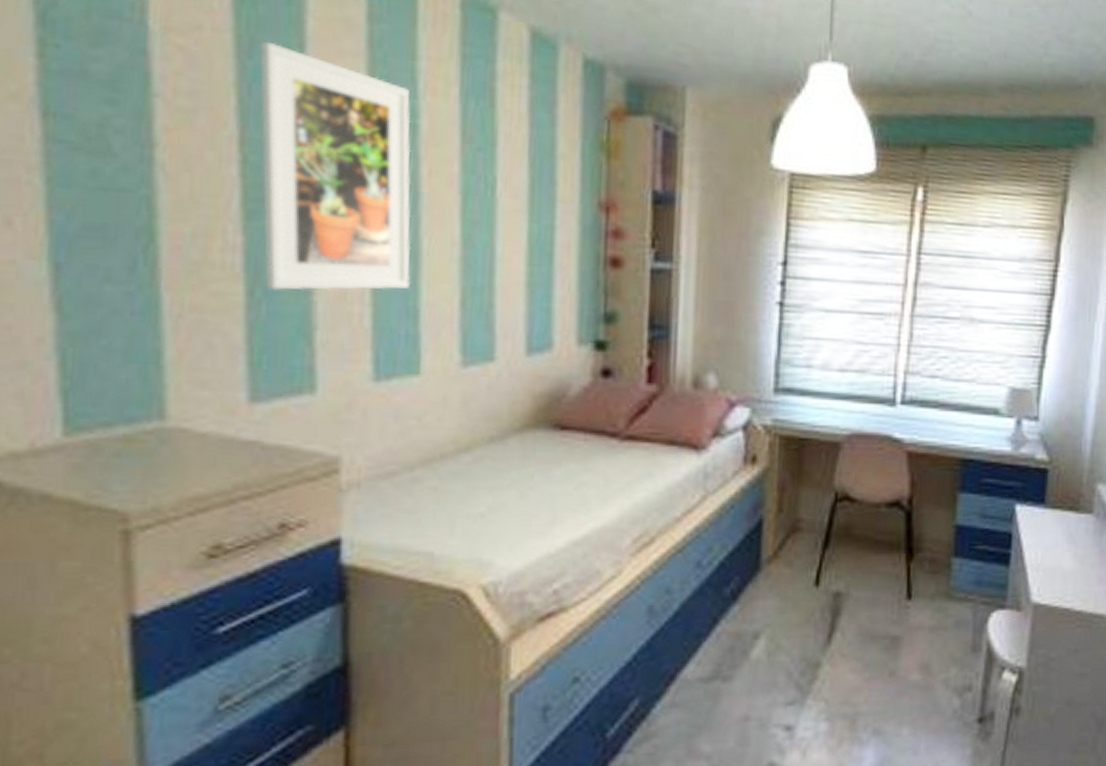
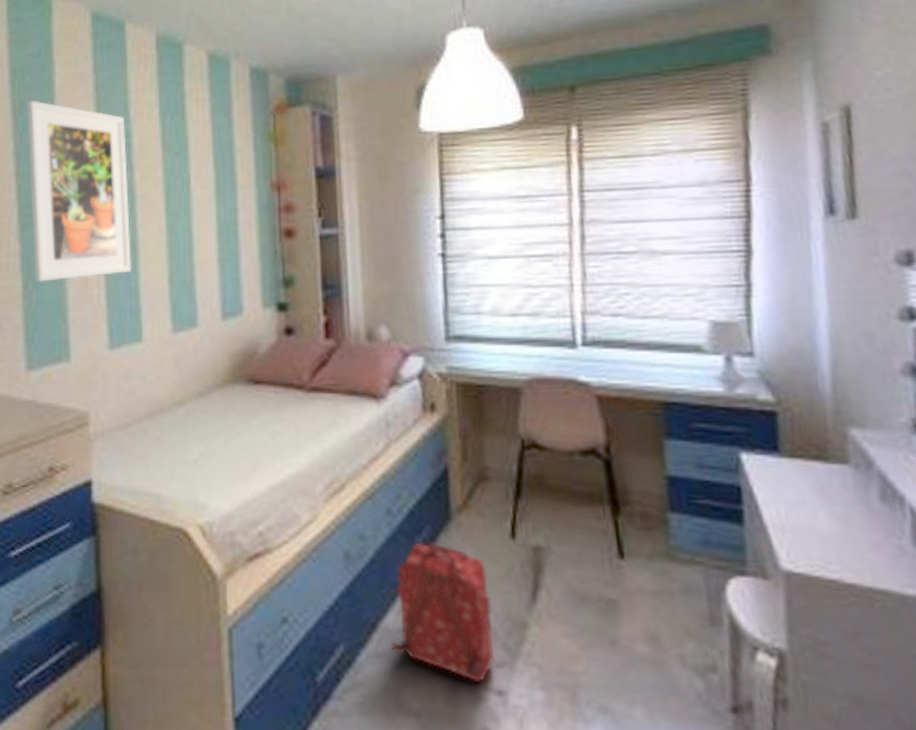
backpack: none [686,593,790,722] -> present [390,542,495,684]

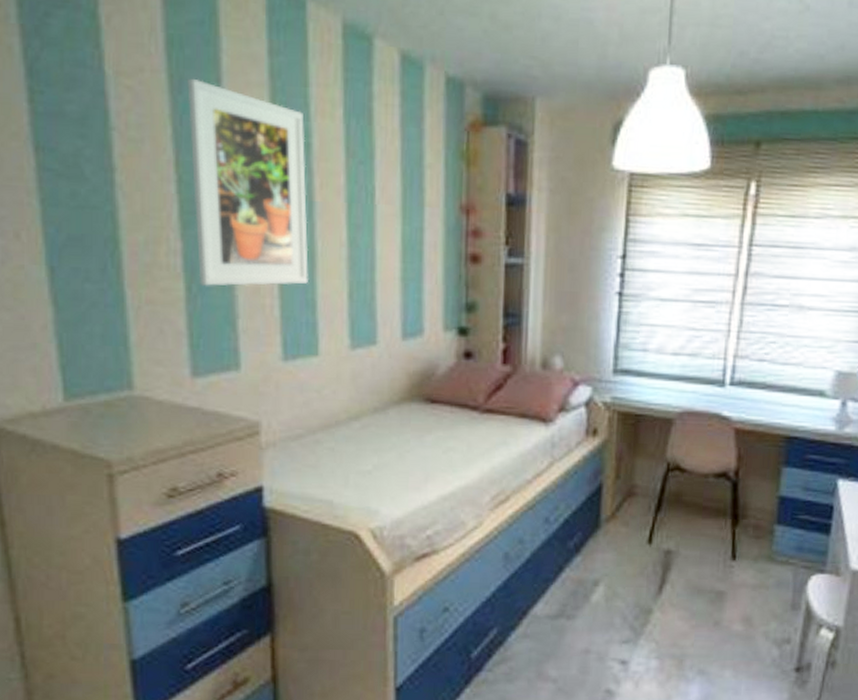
backpack: present [390,542,495,684] -> none [536,546,625,656]

